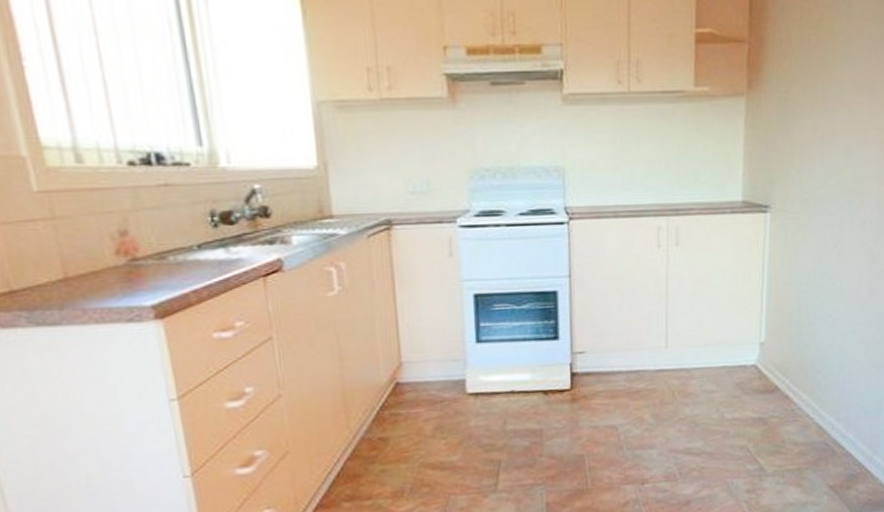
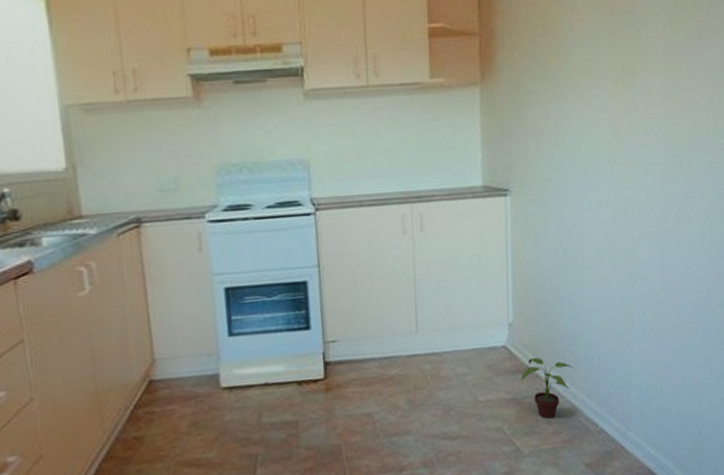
potted plant: none [770,377,824,440] -> present [521,357,574,419]

